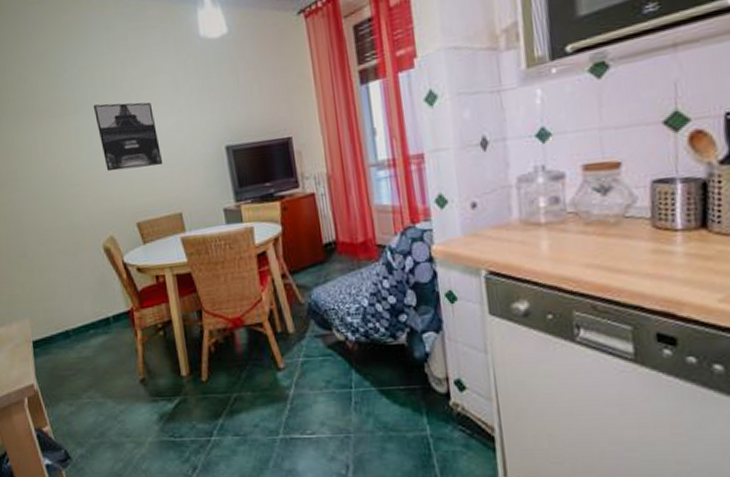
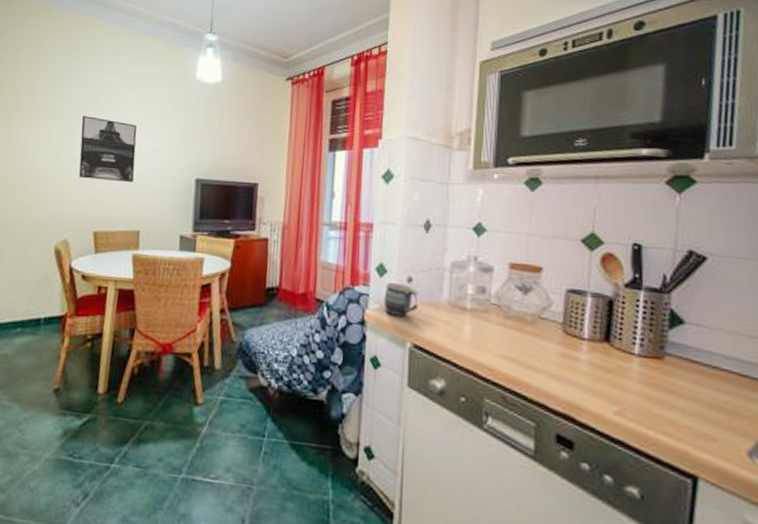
mug: none [448,211,488,247] -> present [383,282,419,318]

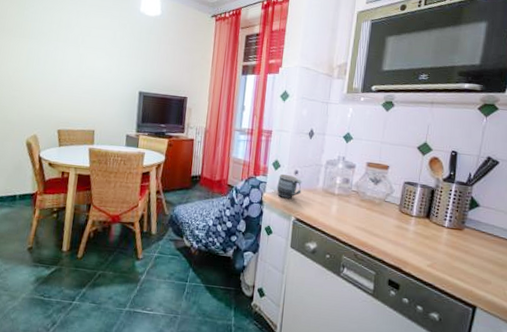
wall art: present [78,116,137,183] -> none [45,37,92,93]

